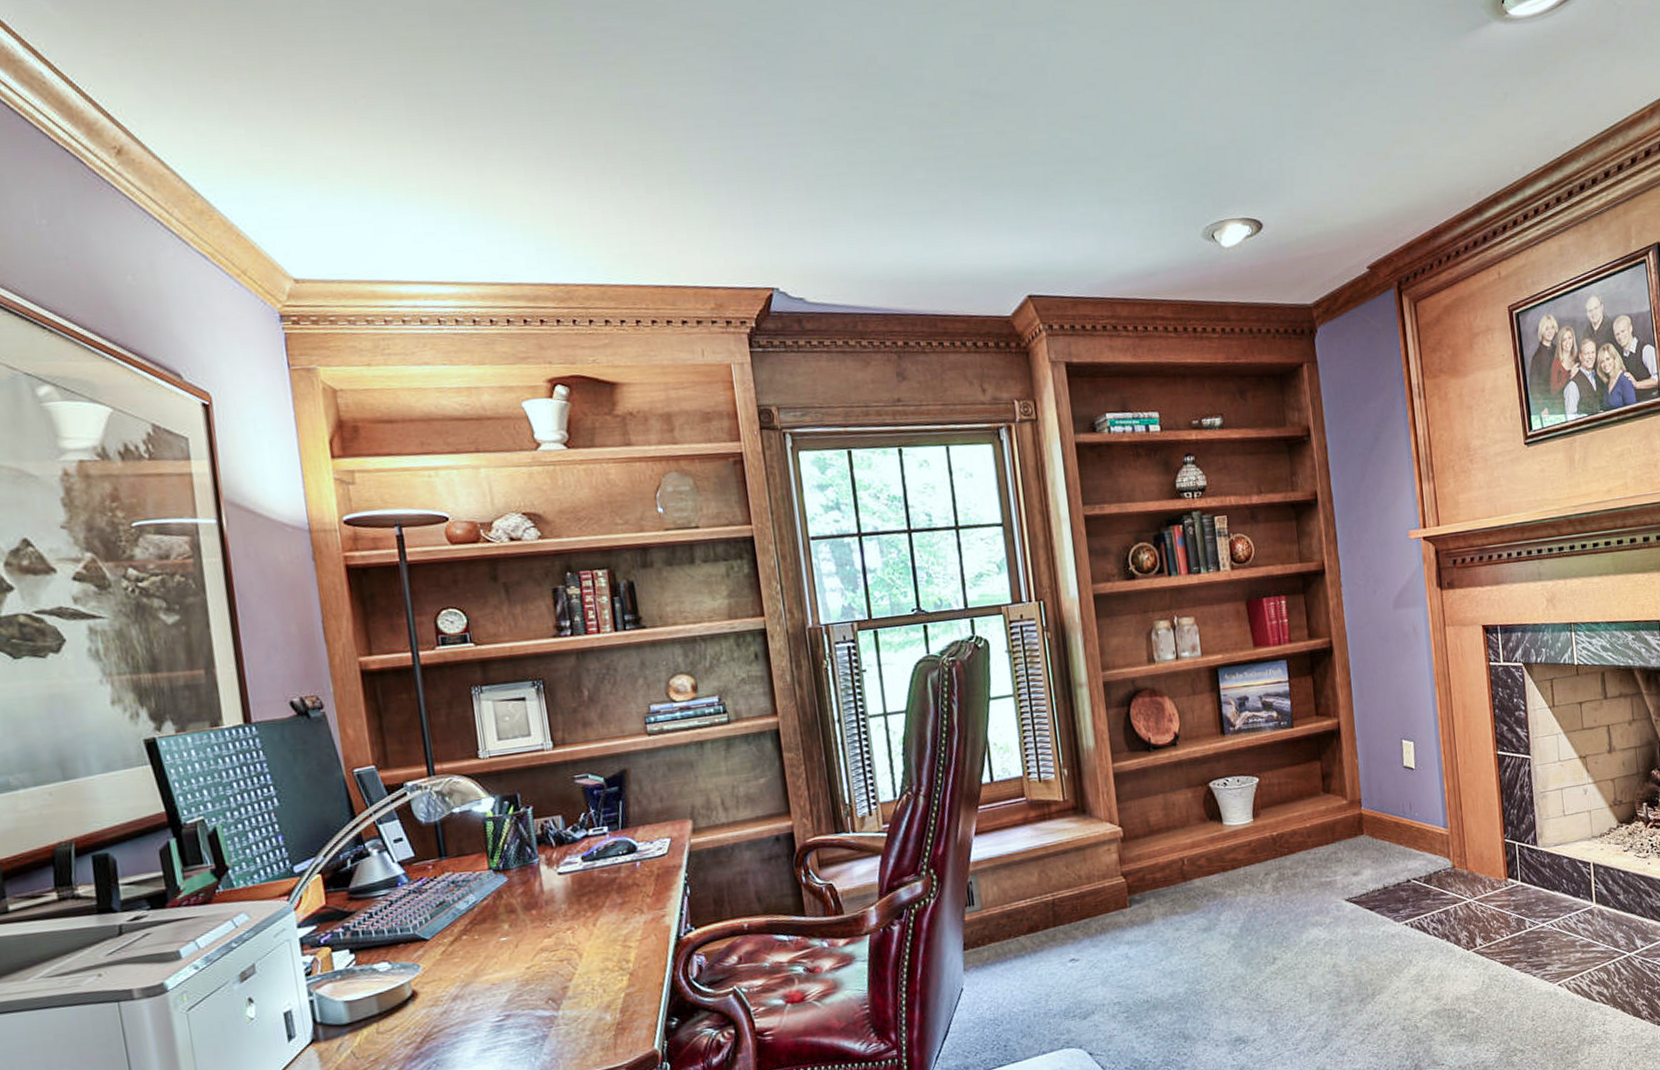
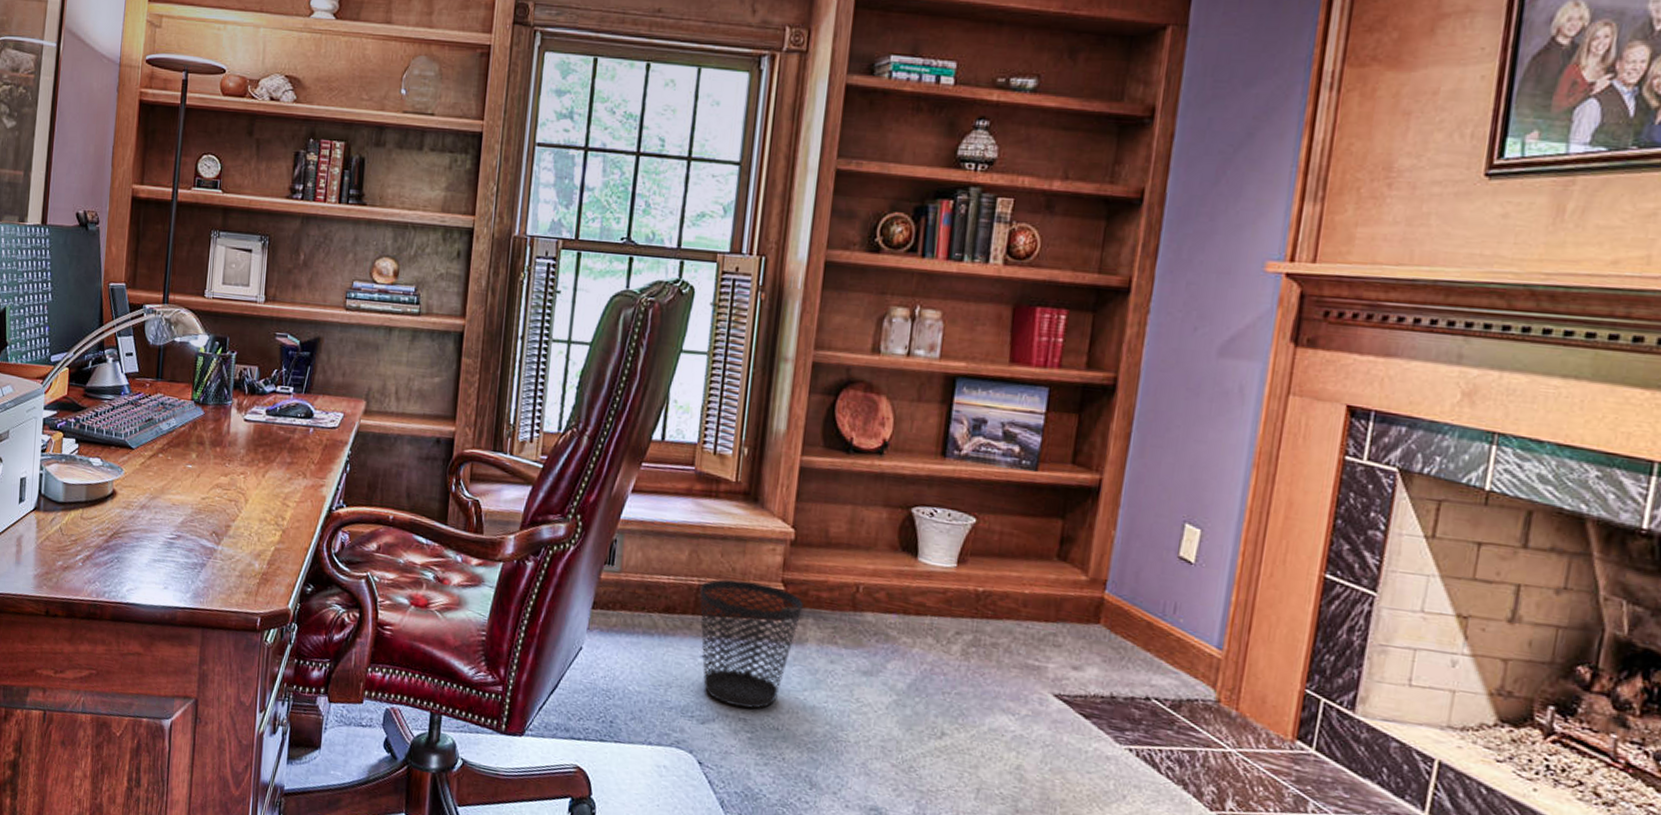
wastebasket: none [1054,881,1144,995] -> present [699,579,803,709]

